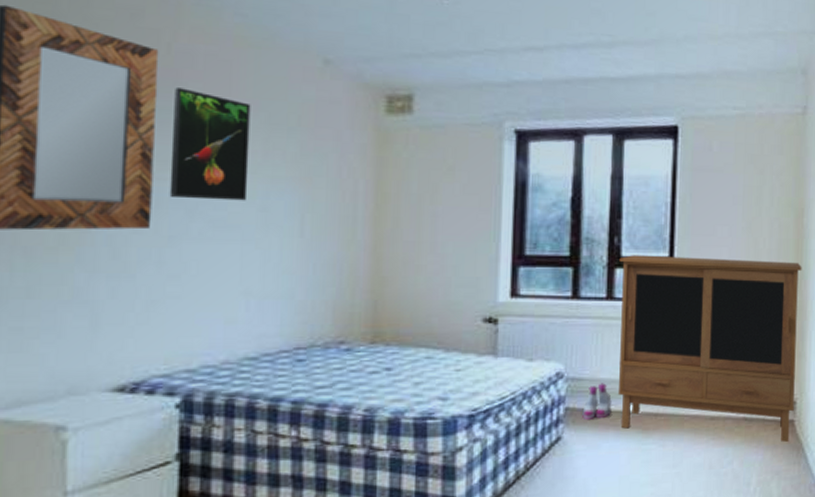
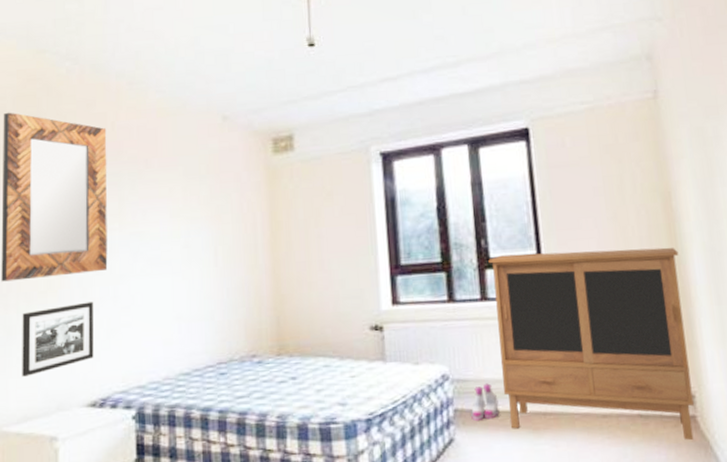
picture frame: none [15,265,129,352] -> present [22,302,94,377]
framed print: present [169,88,251,201] -> none [118,155,174,243]

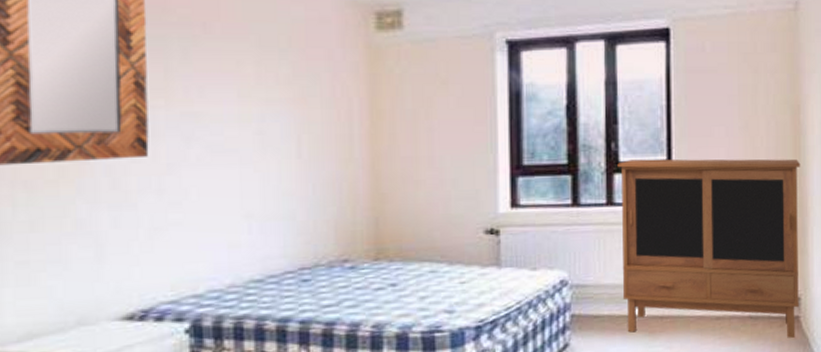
picture frame: present [22,302,94,377] -> none [20,195,130,285]
boots: present [471,383,499,422] -> none [588,288,617,327]

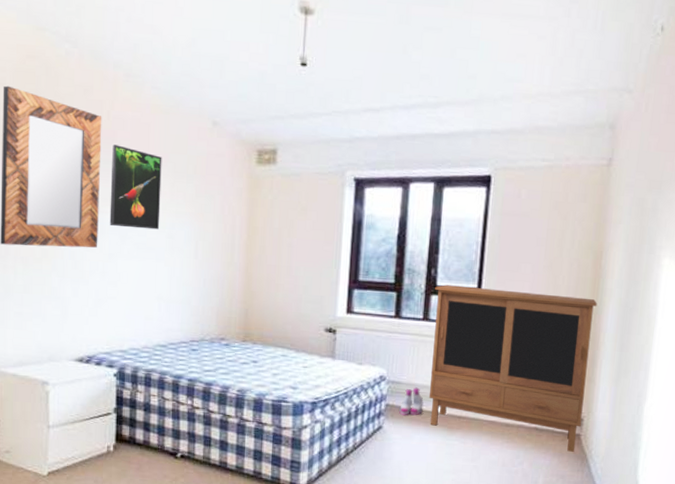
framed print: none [163,15,243,126] -> present [109,144,162,230]
boots: none [588,288,617,327] -> present [399,387,424,416]

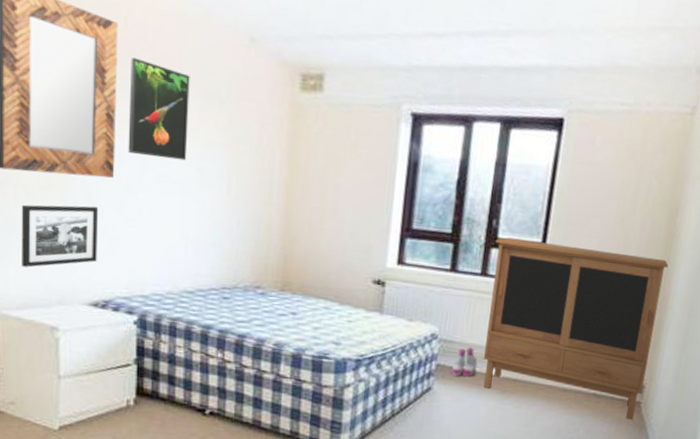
picture frame: none [18,273,85,329] -> present [21,204,99,268]

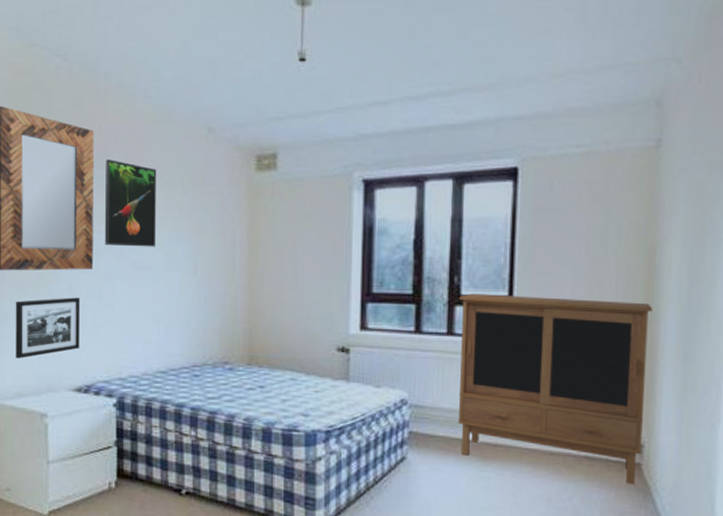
boots: present [450,347,478,378] -> none [425,412,452,445]

